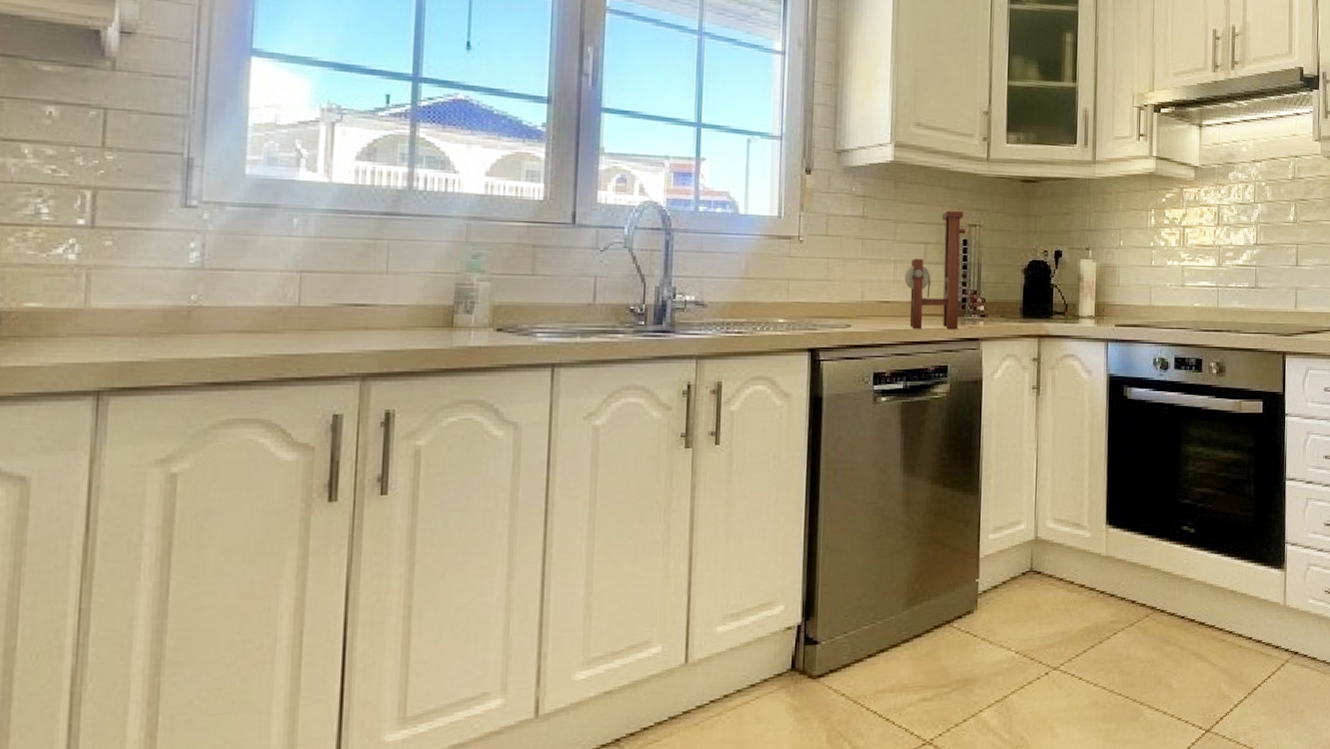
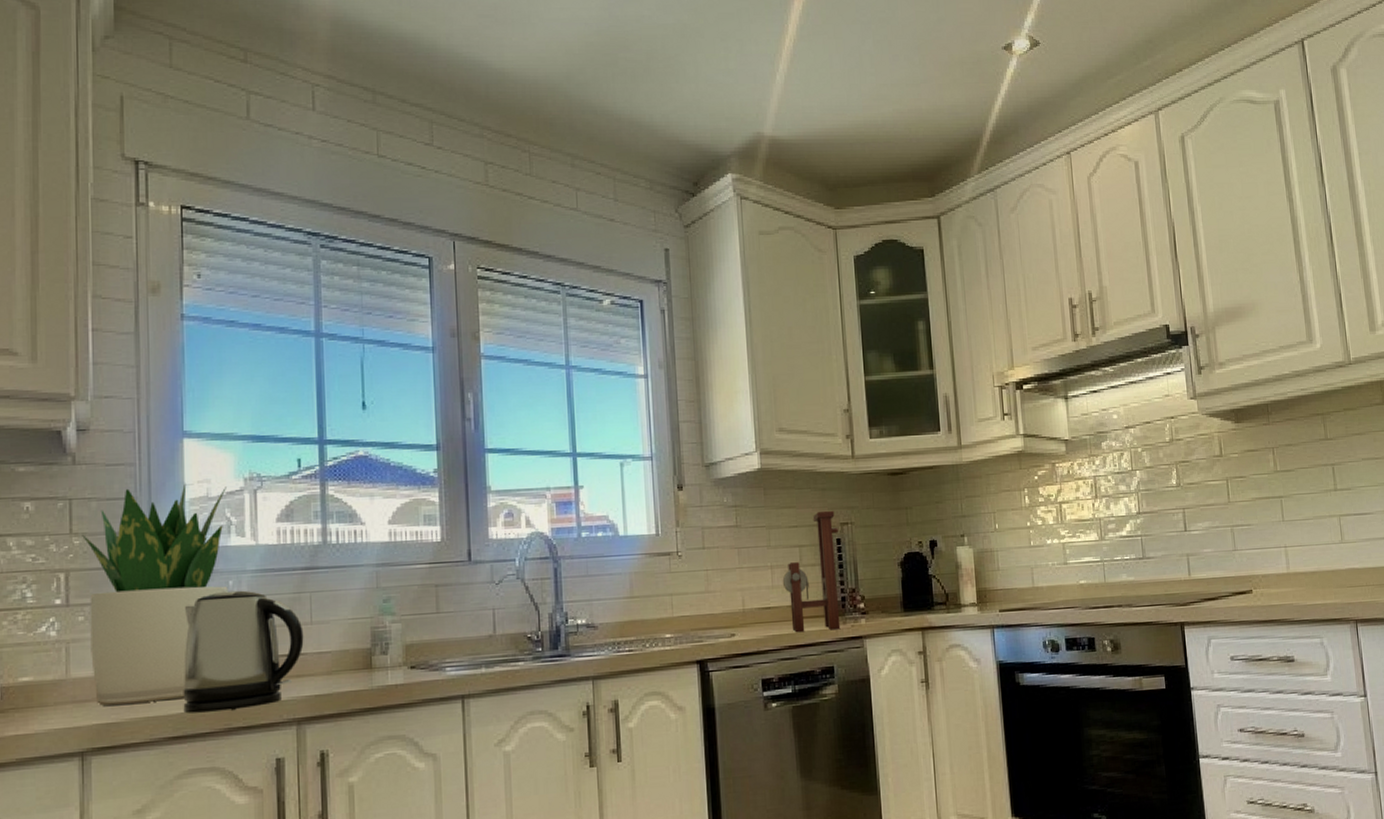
planter: none [117,104,299,342] -> present [82,483,228,706]
kettle: none [226,229,377,360] -> present [183,590,304,714]

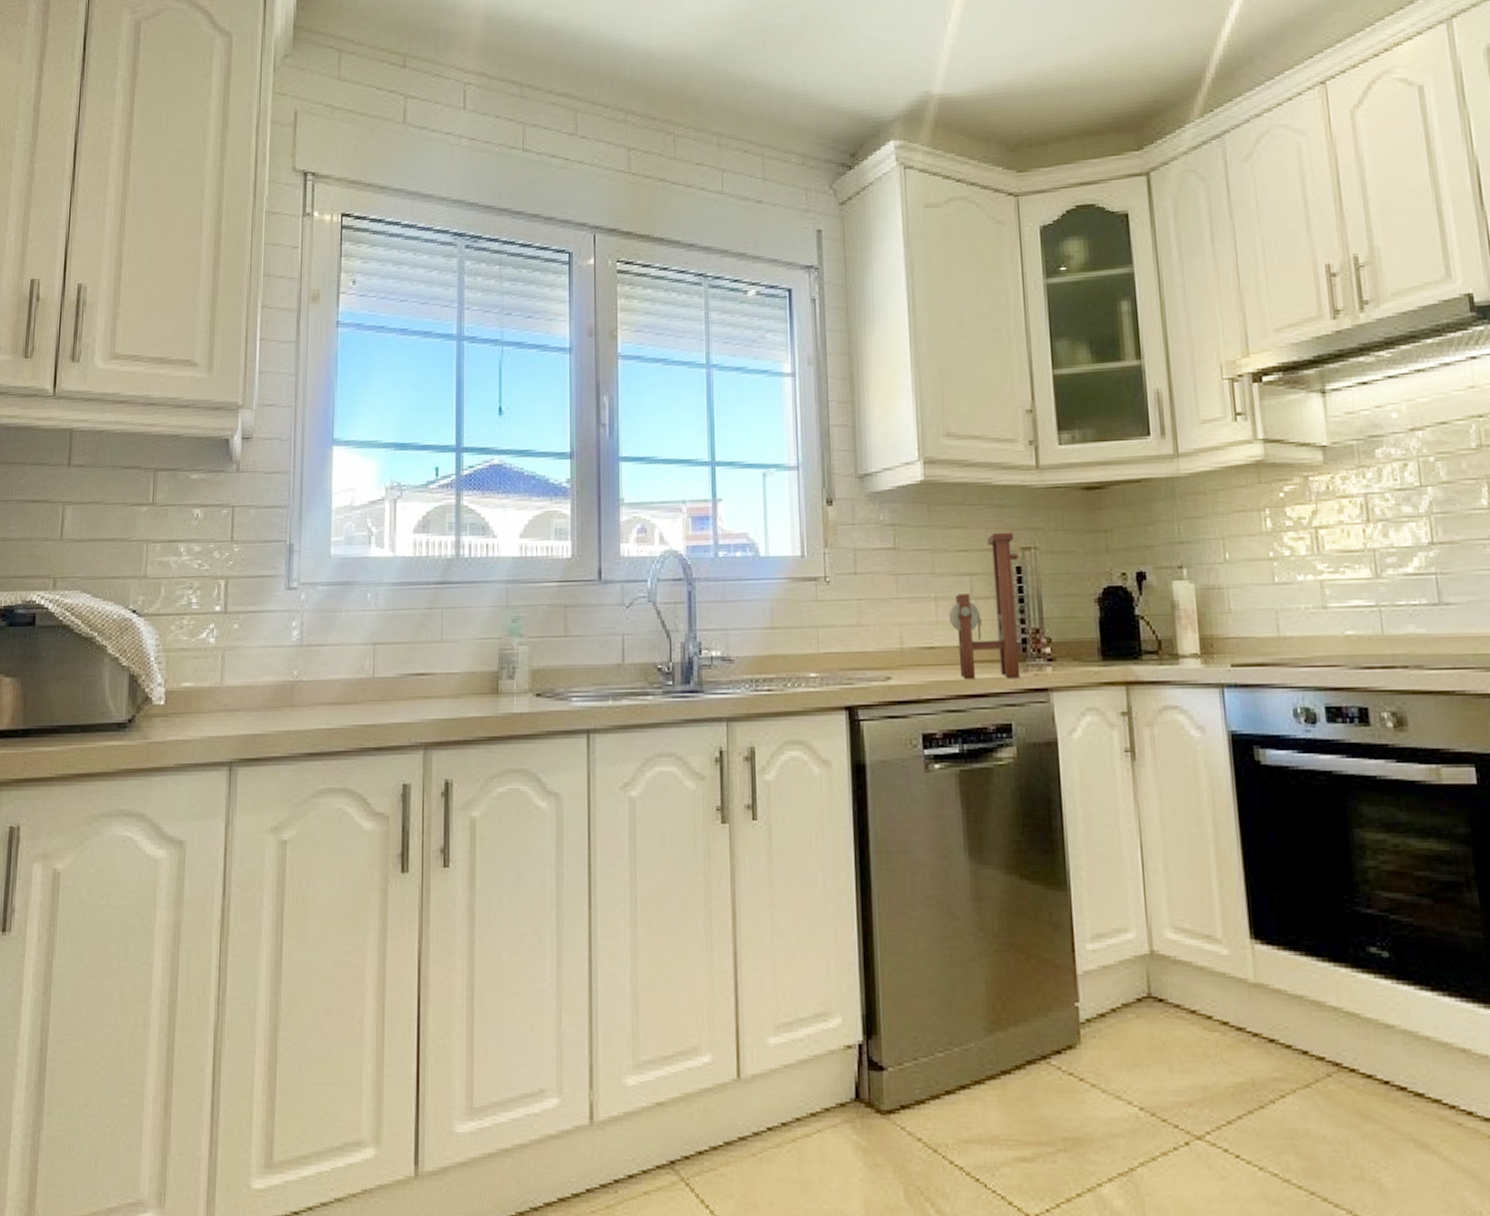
planter: present [82,483,228,706] -> none [241,491,369,716]
kettle: present [183,590,304,714] -> none [320,603,434,731]

